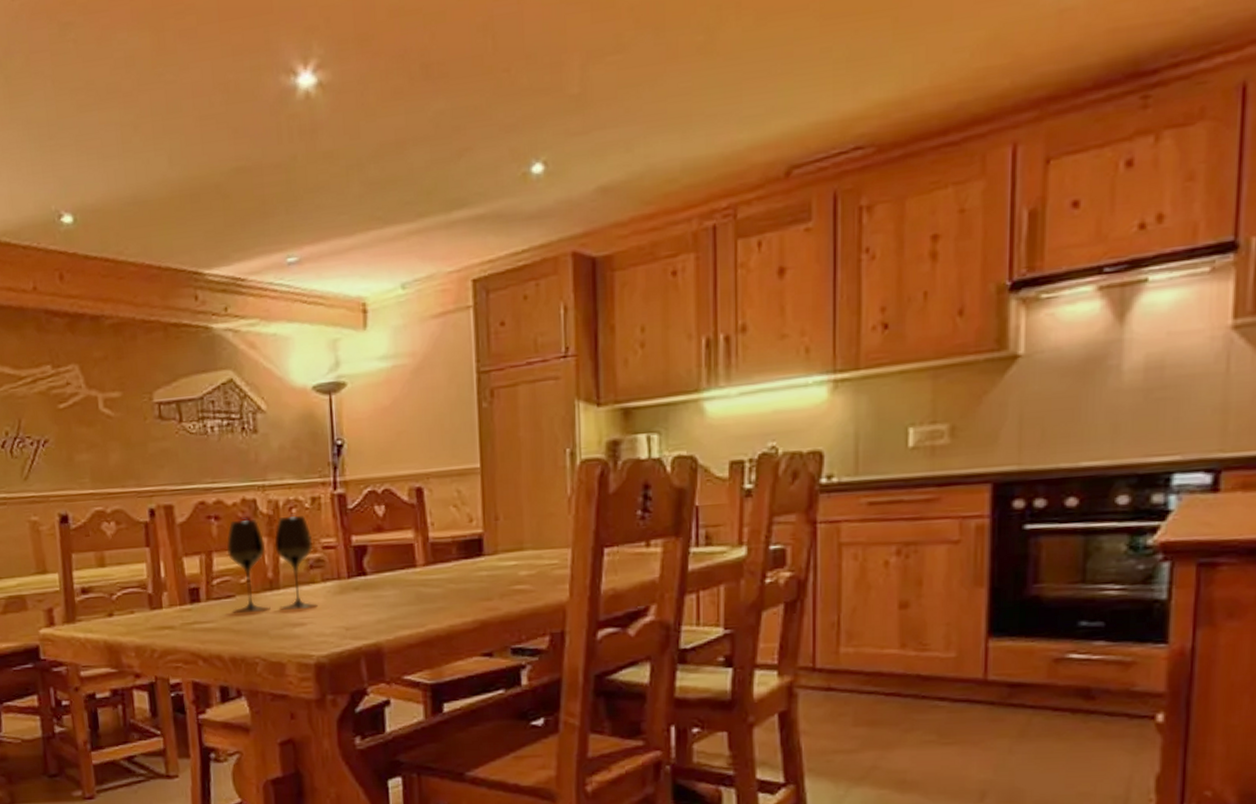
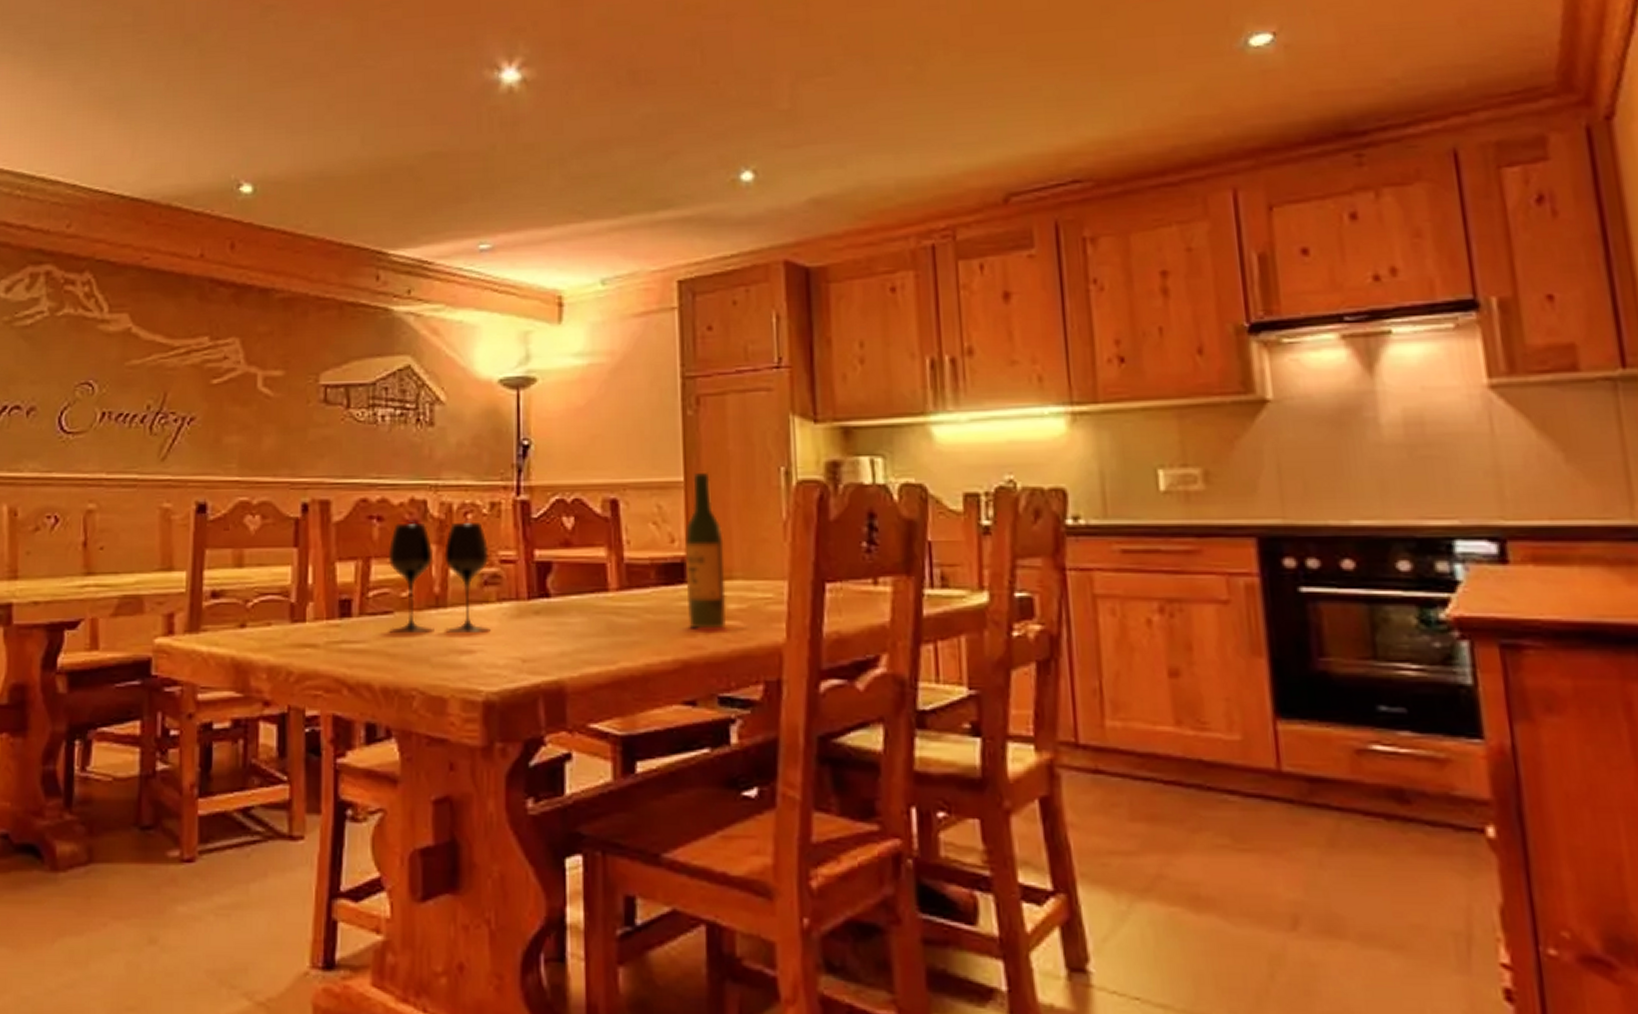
wine bottle: none [481,459,518,594] -> present [684,473,727,629]

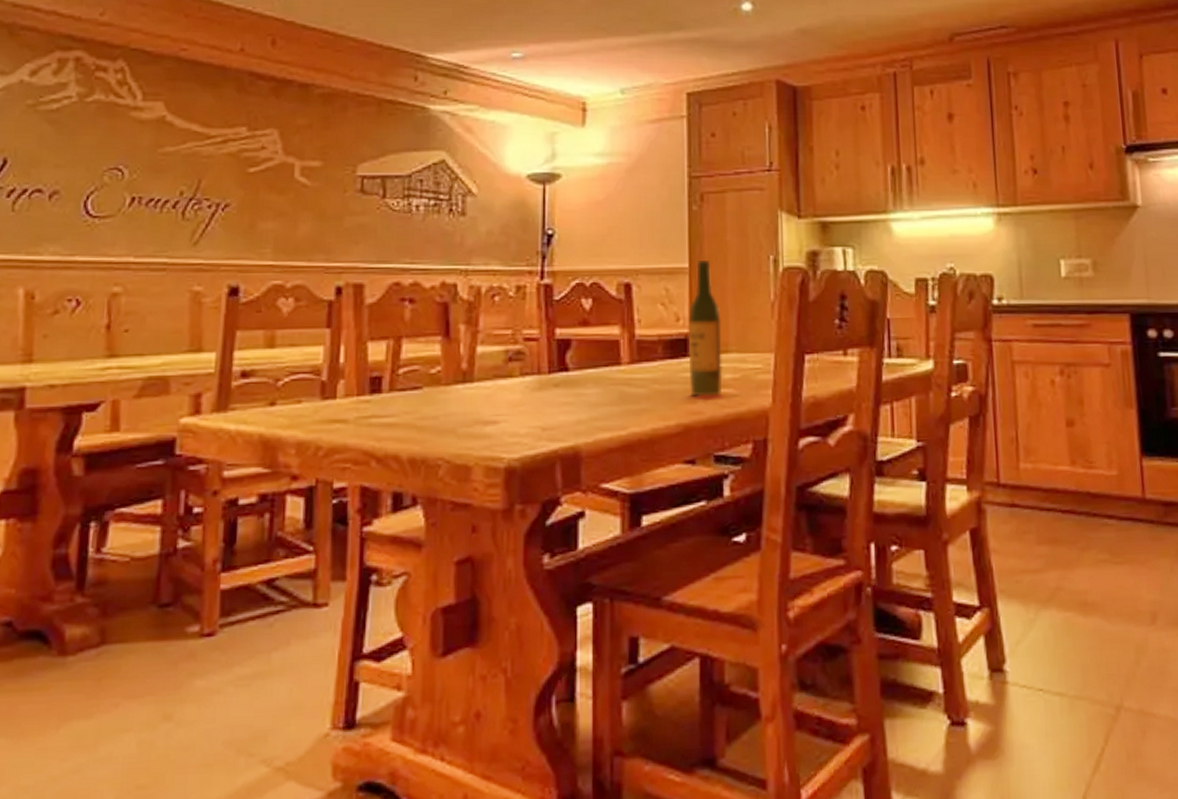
wine glass: present [388,523,491,634] -> none [416,304,514,408]

